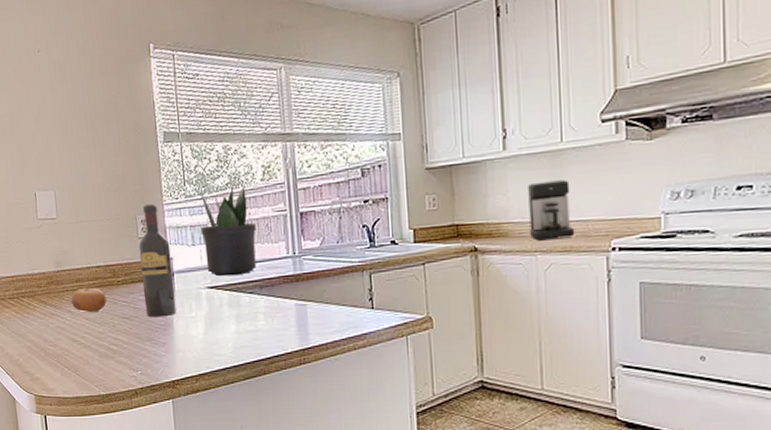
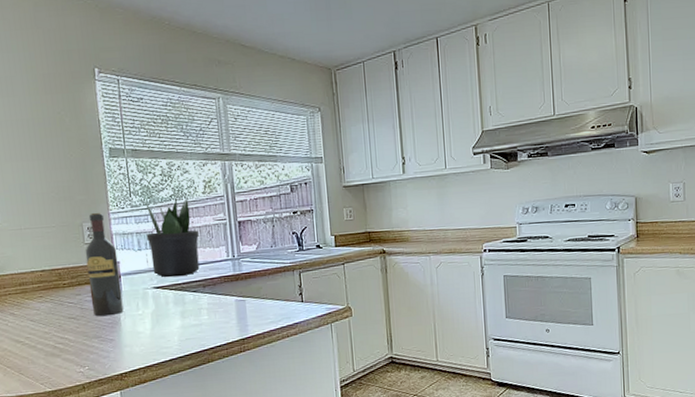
fruit: present [71,288,107,313] -> none [14,291,53,314]
coffee maker: present [528,179,575,241] -> none [422,197,458,245]

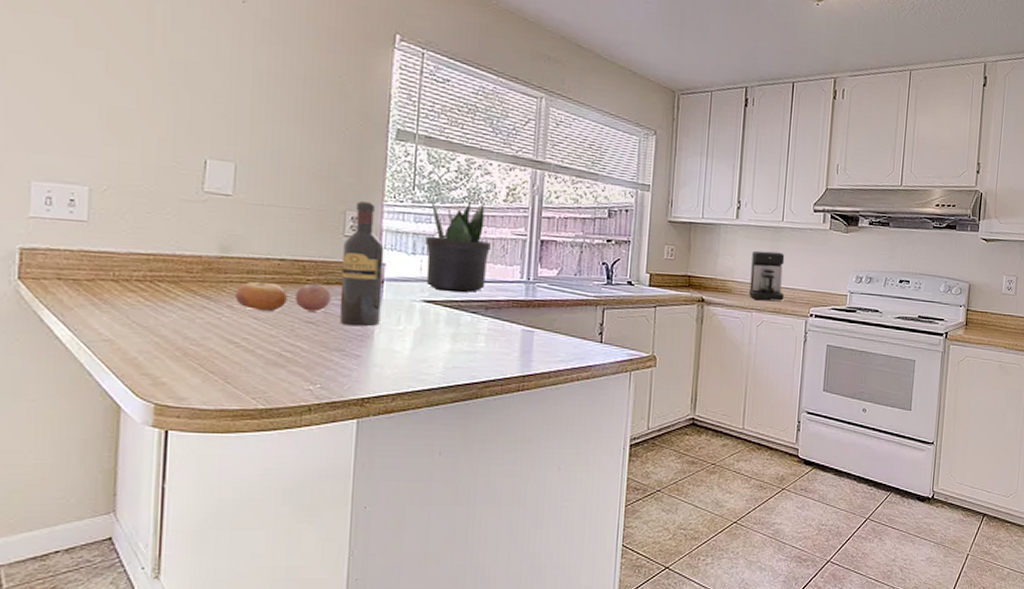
fruit: none [14,291,53,314] -> present [236,282,289,312]
fruit: none [57,285,84,309] -> present [296,283,331,312]
coffee maker: none [422,197,458,245] -> present [749,250,785,301]

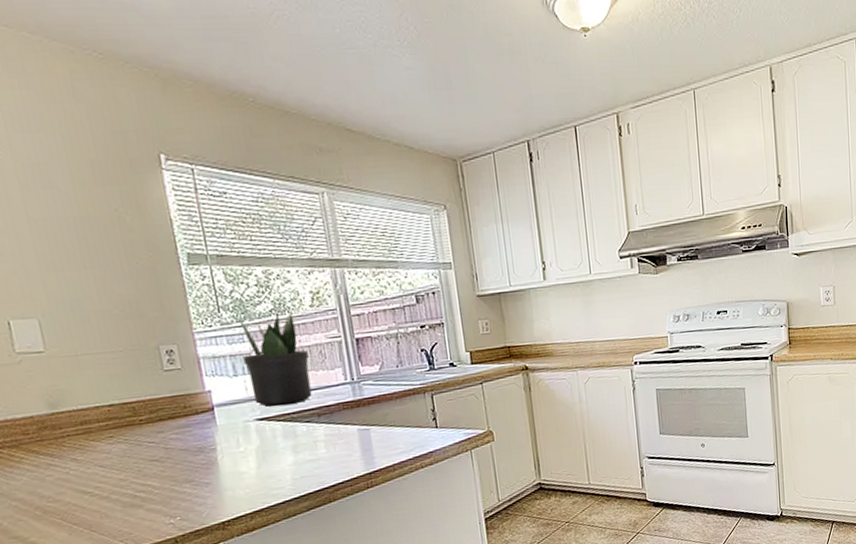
fruit: present [236,282,289,312] -> none [75,429,128,459]
fruit: present [296,283,331,312] -> none [133,421,169,450]
wine bottle: present [339,200,384,326] -> none [164,332,221,456]
coffee maker: present [749,250,785,301] -> none [566,306,606,359]

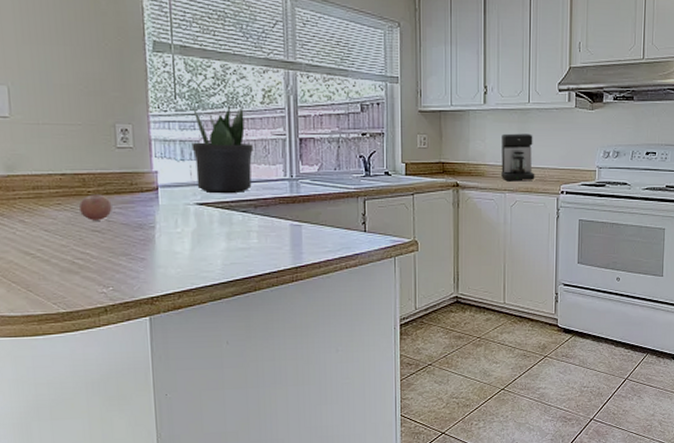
fruit: none [133,421,169,450] -> present [80,194,112,221]
coffee maker: none [566,306,606,359] -> present [501,133,535,182]

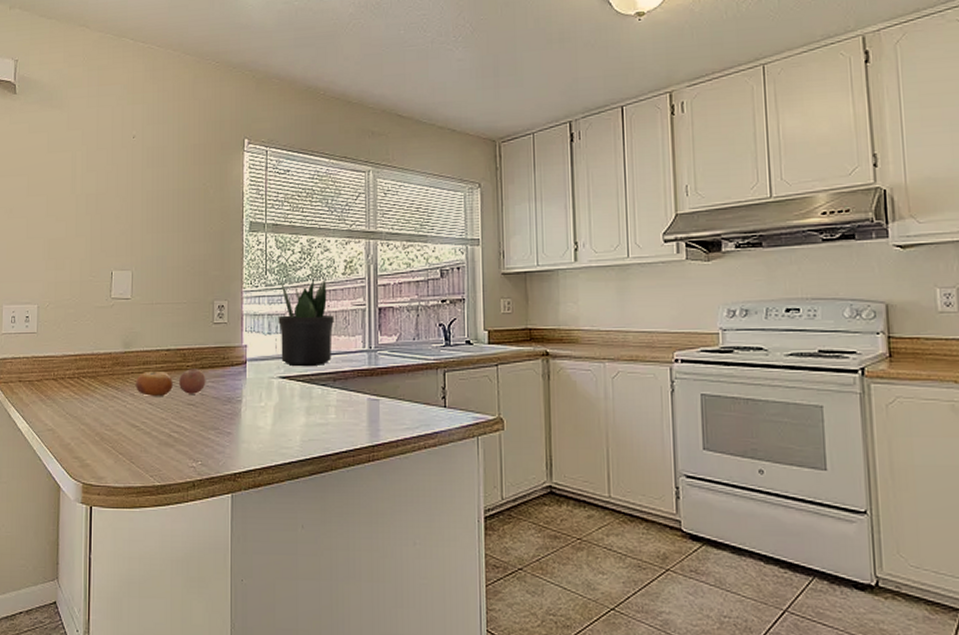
fruit: none [25,197,74,224] -> present [136,372,174,397]
coffee maker: present [501,133,535,182] -> none [597,292,641,349]

